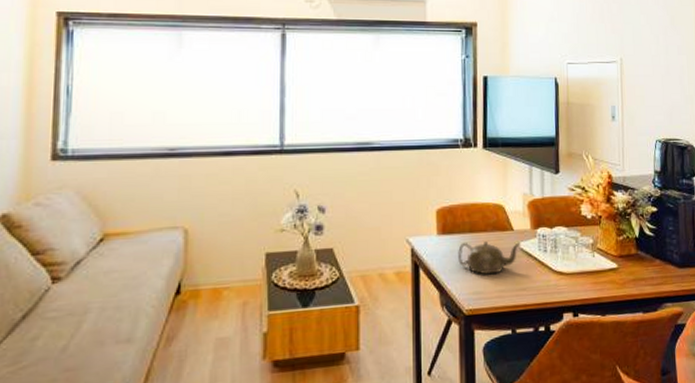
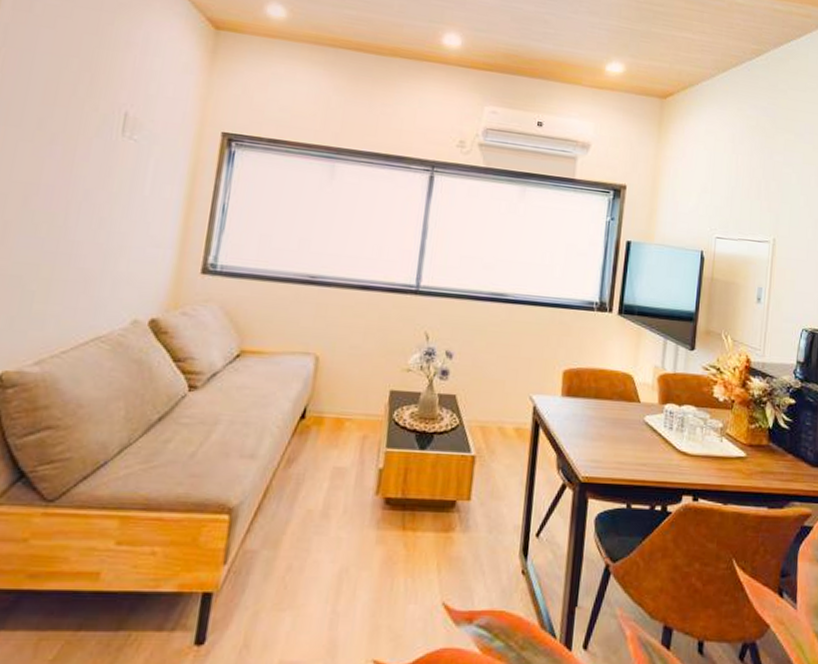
teapot: present [458,241,521,275] -> none [580,408,646,445]

